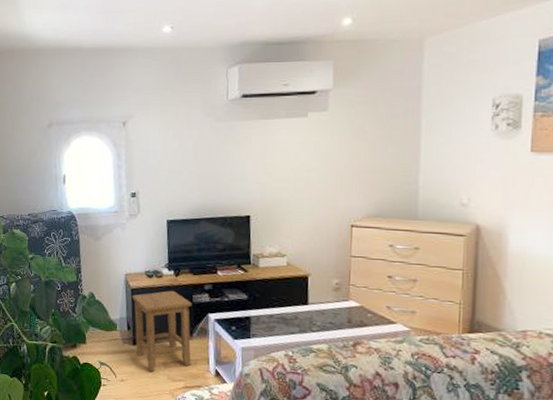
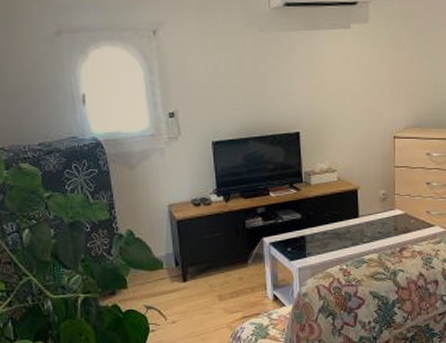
stool: present [131,290,192,372] -> none [177,217,248,307]

